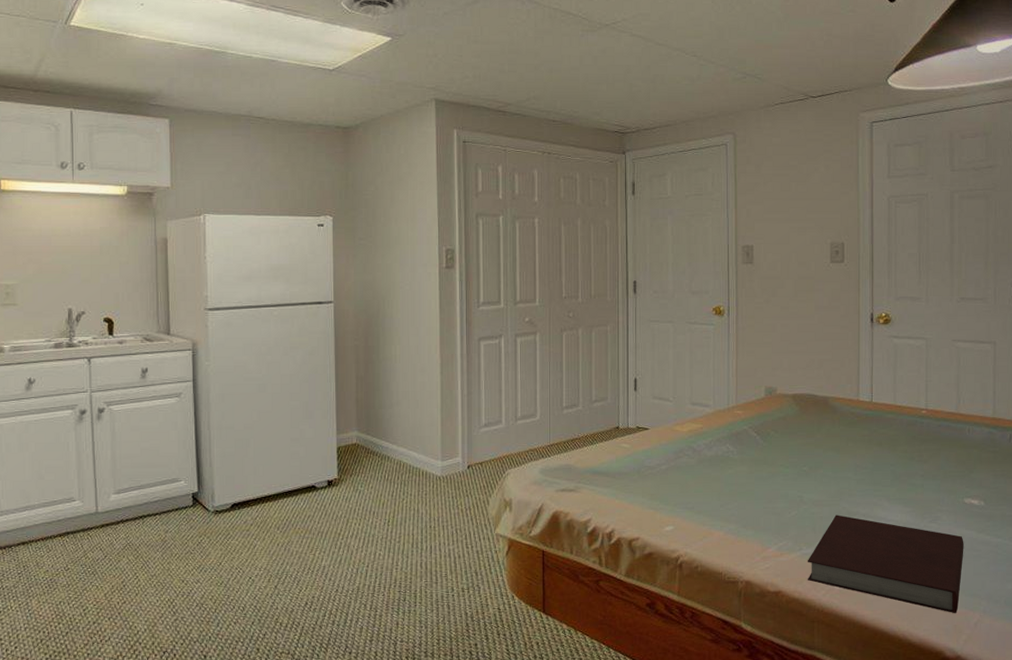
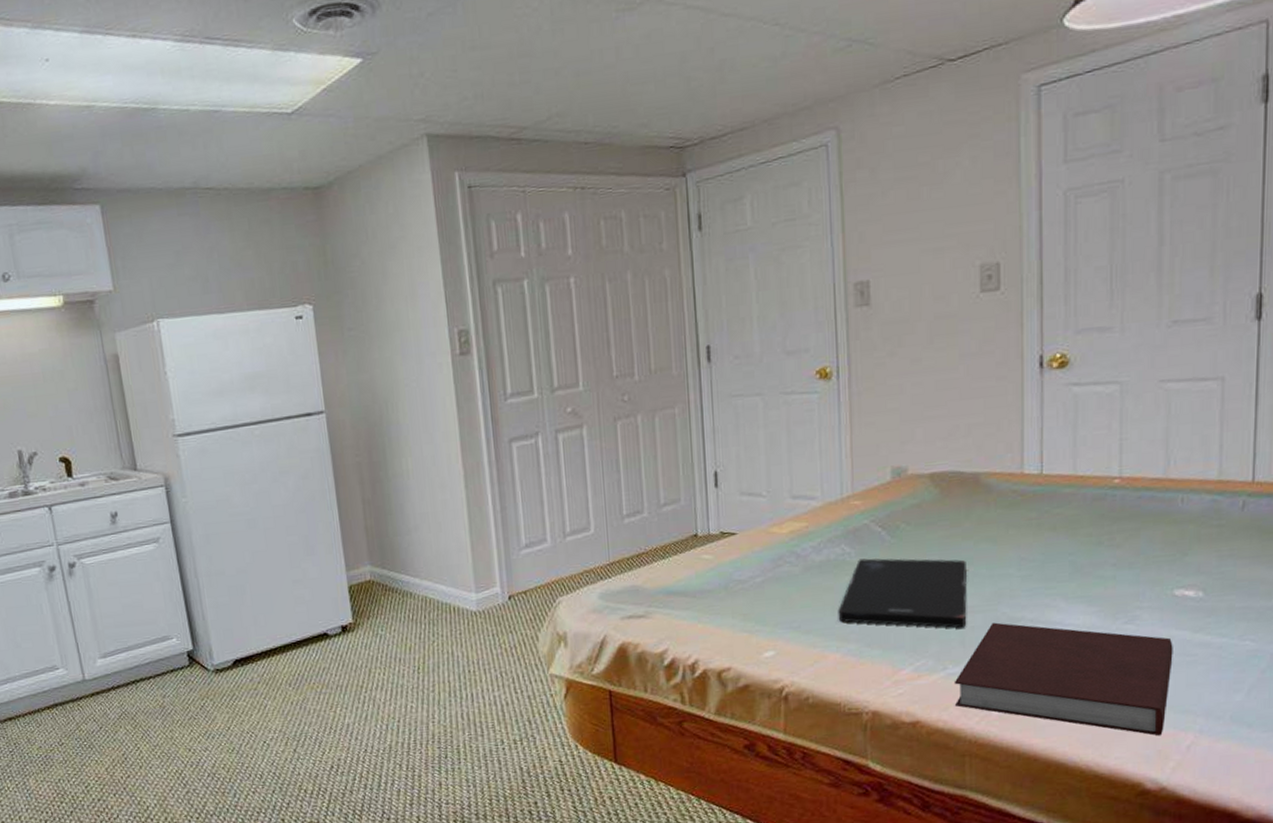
smartphone: none [722,456,819,517] -> present [838,558,968,628]

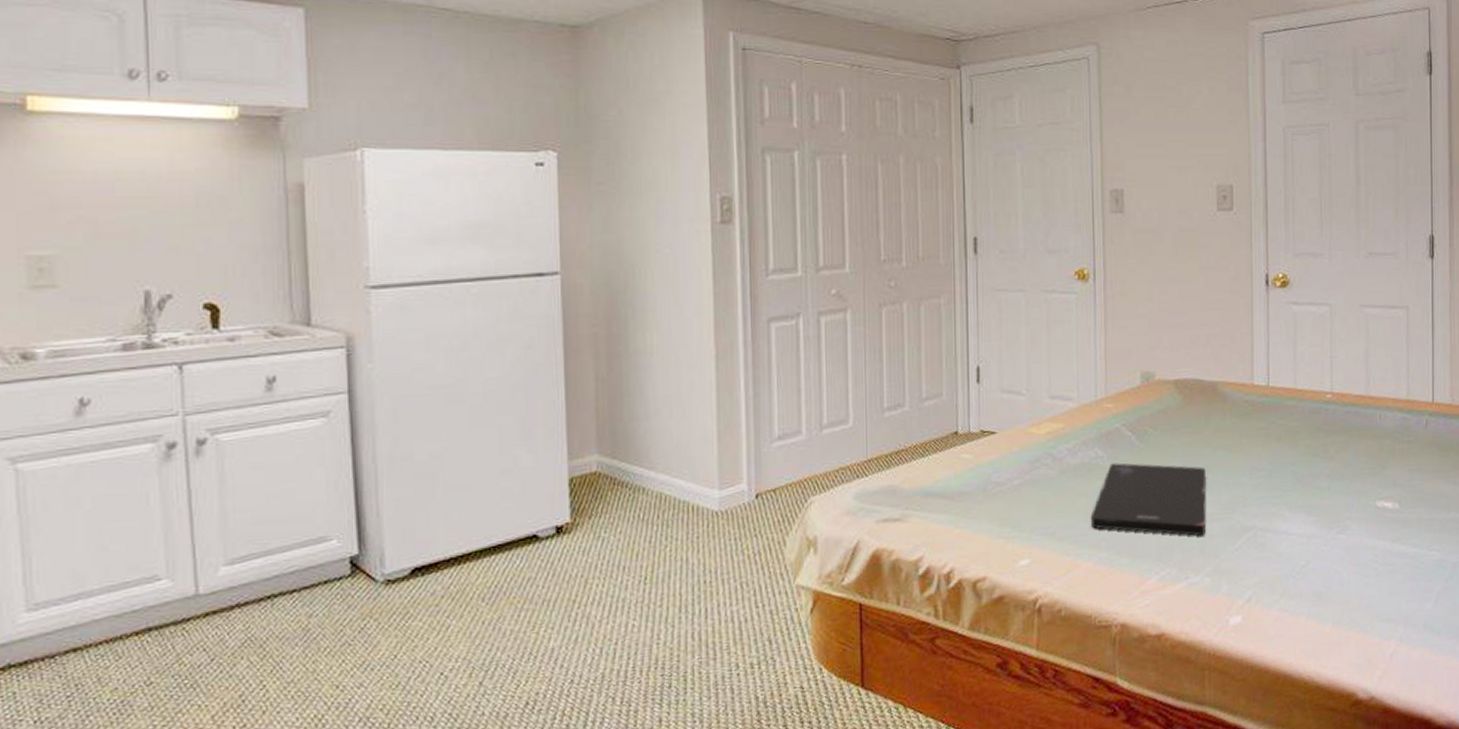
notebook: present [954,622,1173,736] -> none [1195,531,1377,645]

